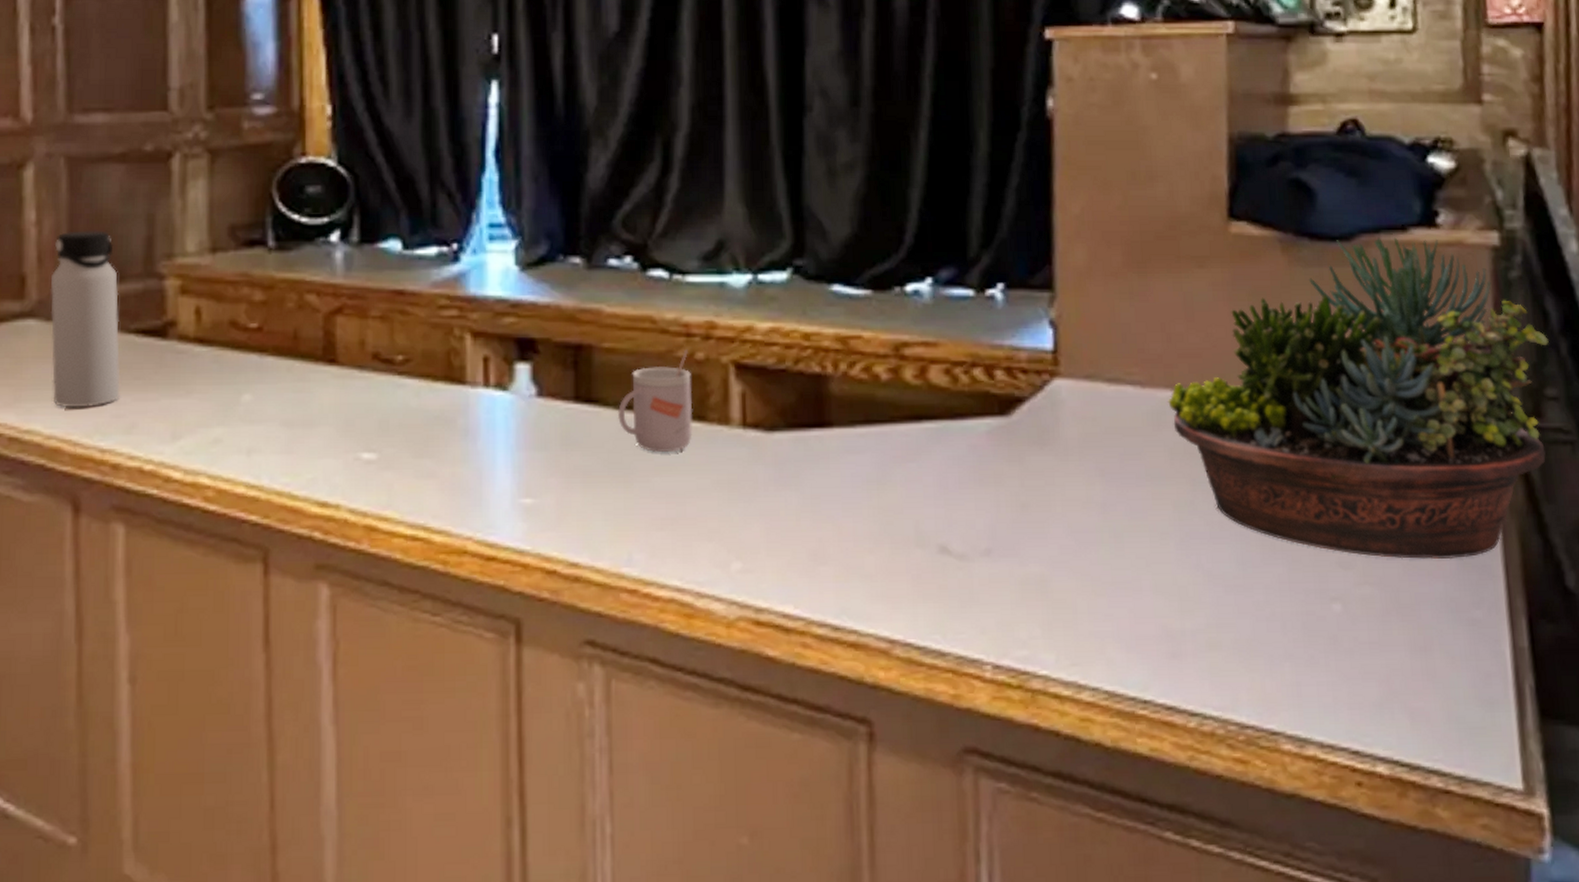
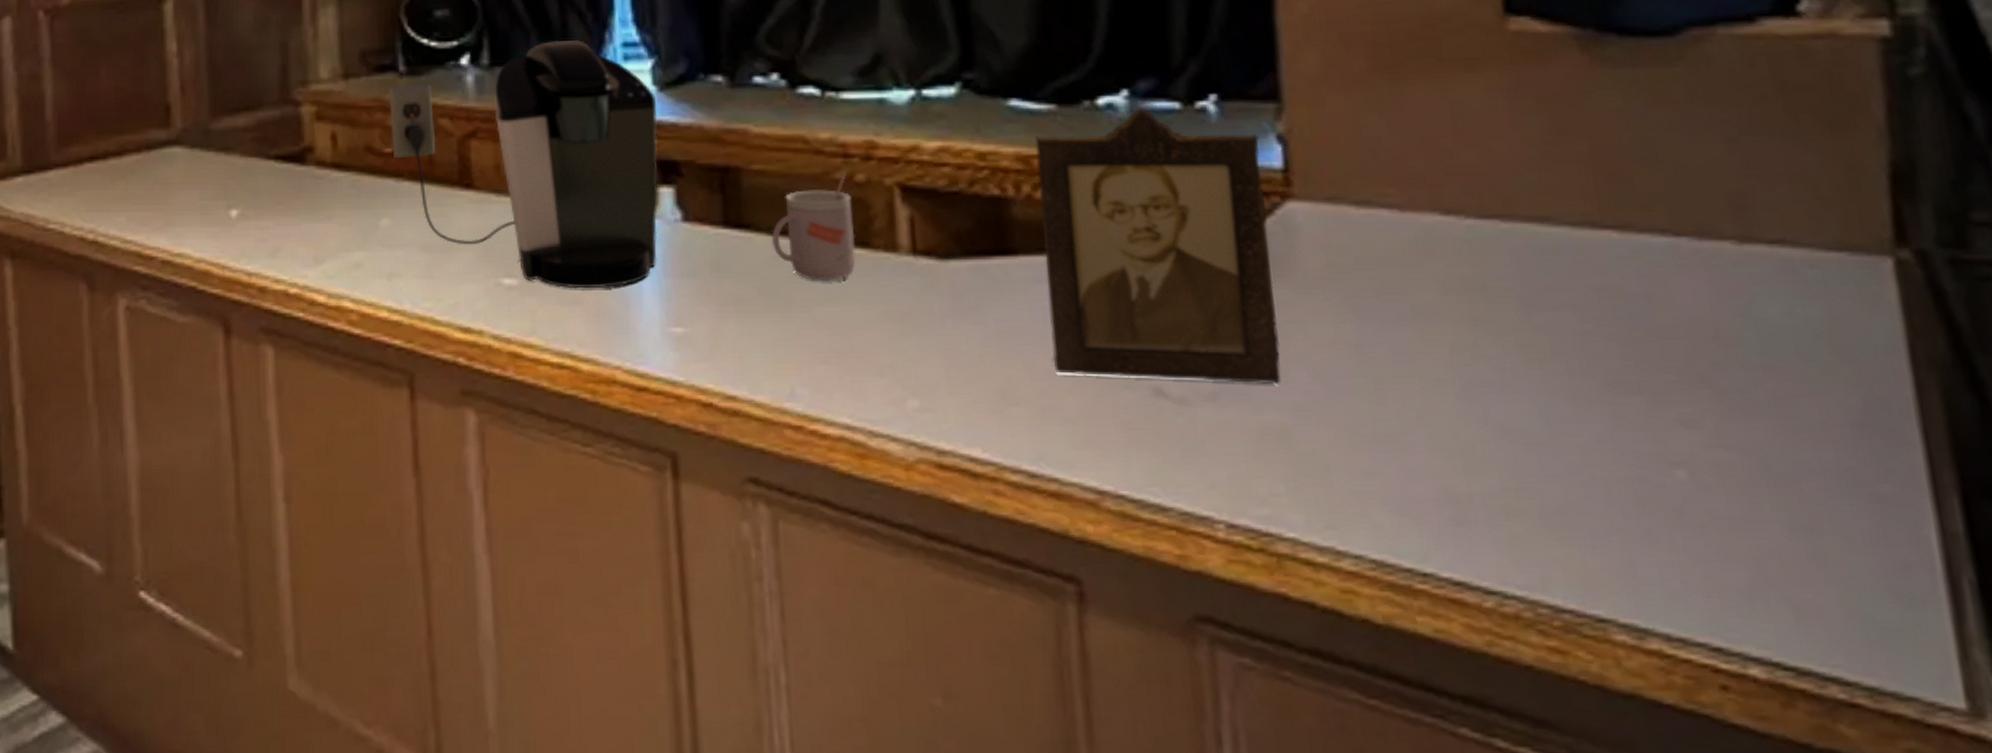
water bottle: present [51,230,120,408] -> none [194,59,263,232]
coffee maker: none [255,220,518,463] -> present [388,40,658,289]
photo frame: none [852,295,1043,540] -> present [1035,109,1282,384]
succulent planter: present [1167,237,1549,560] -> none [1434,30,1977,421]

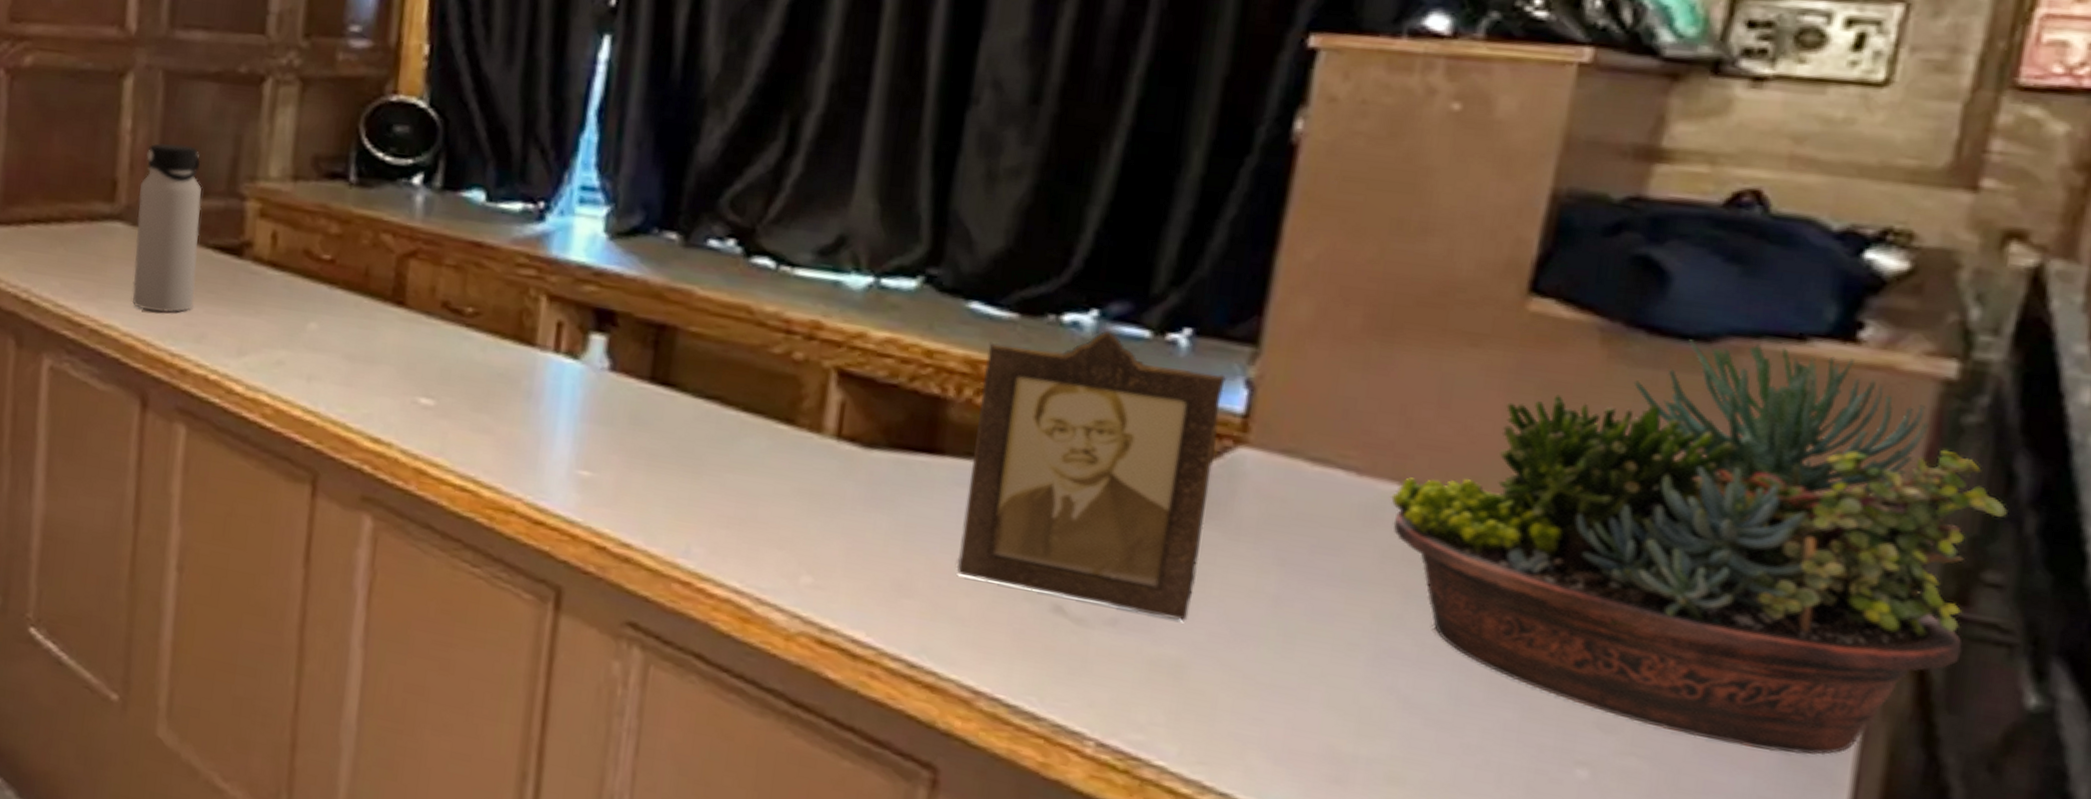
water bottle: none [194,59,263,232] -> present [132,143,202,313]
coffee maker: present [388,40,658,289] -> none [330,173,605,423]
mug: present [770,171,856,282] -> none [695,346,786,452]
succulent planter: none [1434,30,1977,421] -> present [1389,339,2008,755]

